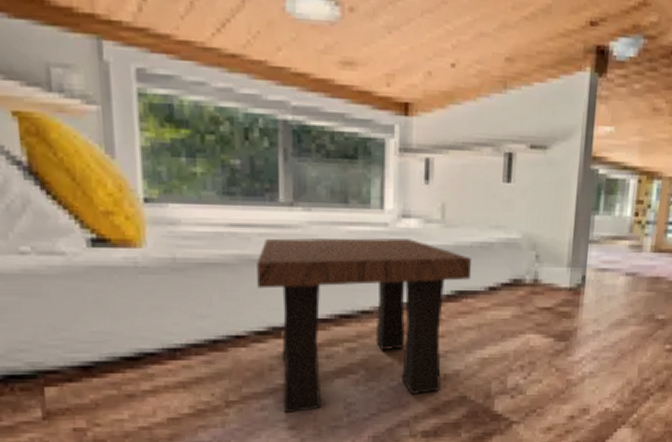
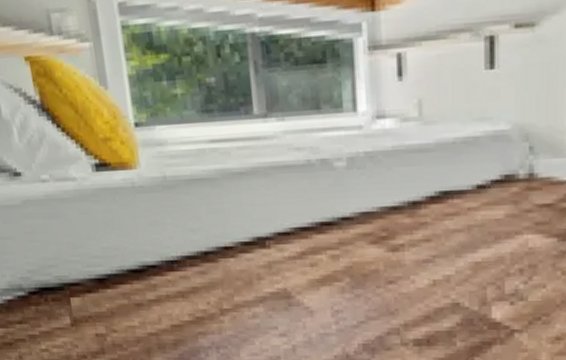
side table: present [257,238,472,414] -> none [238,140,456,321]

